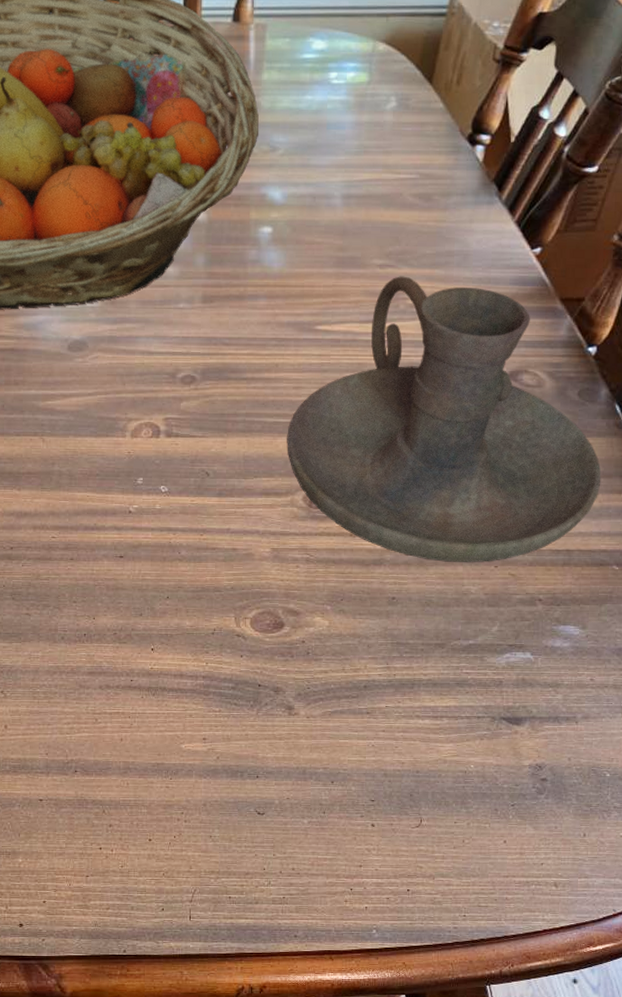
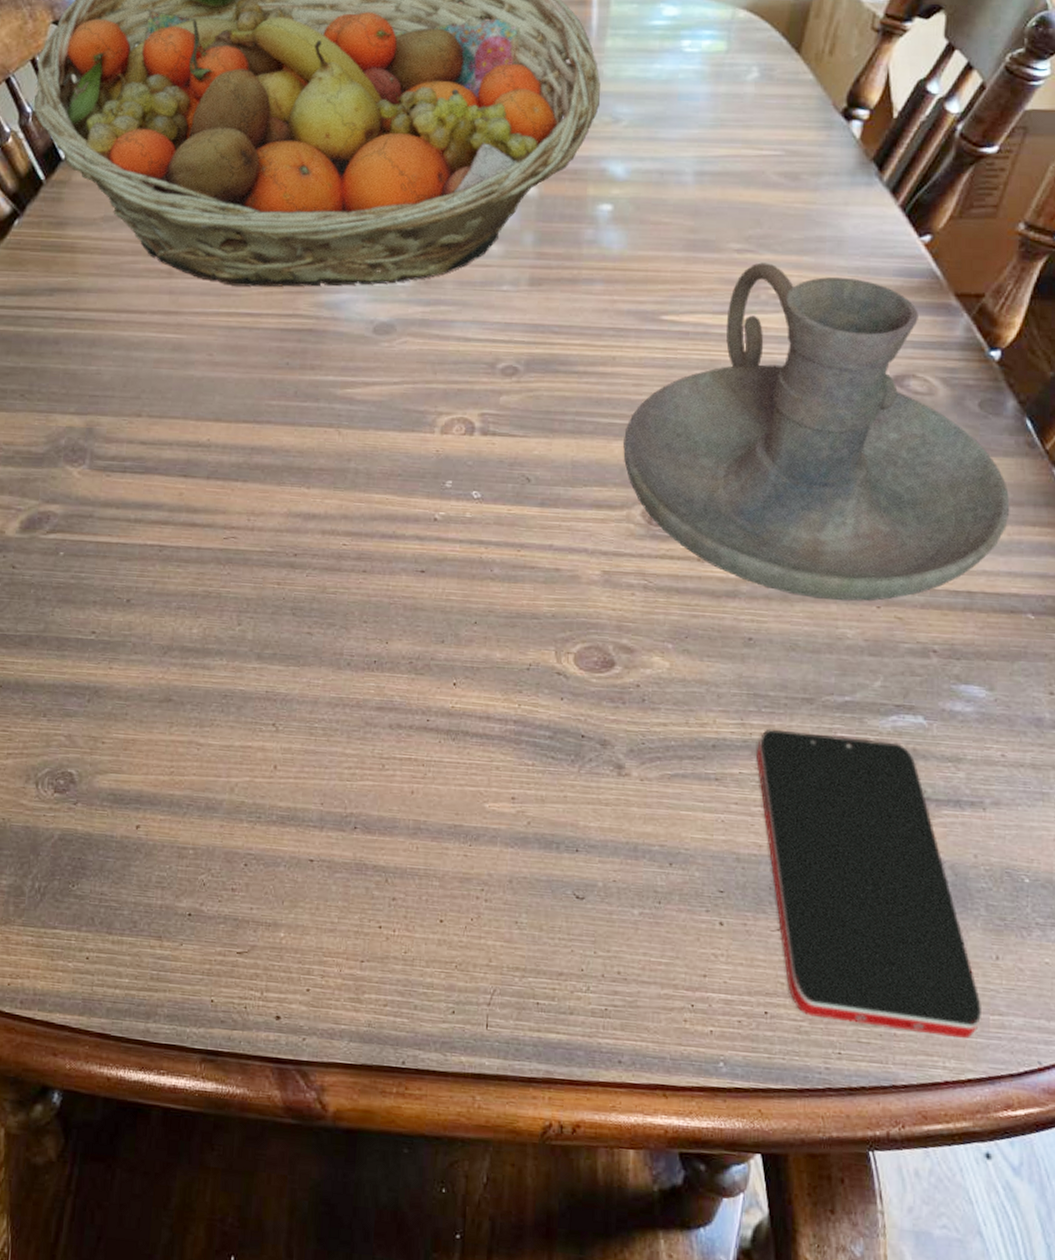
smartphone: none [399,670,573,898] -> present [757,729,983,1040]

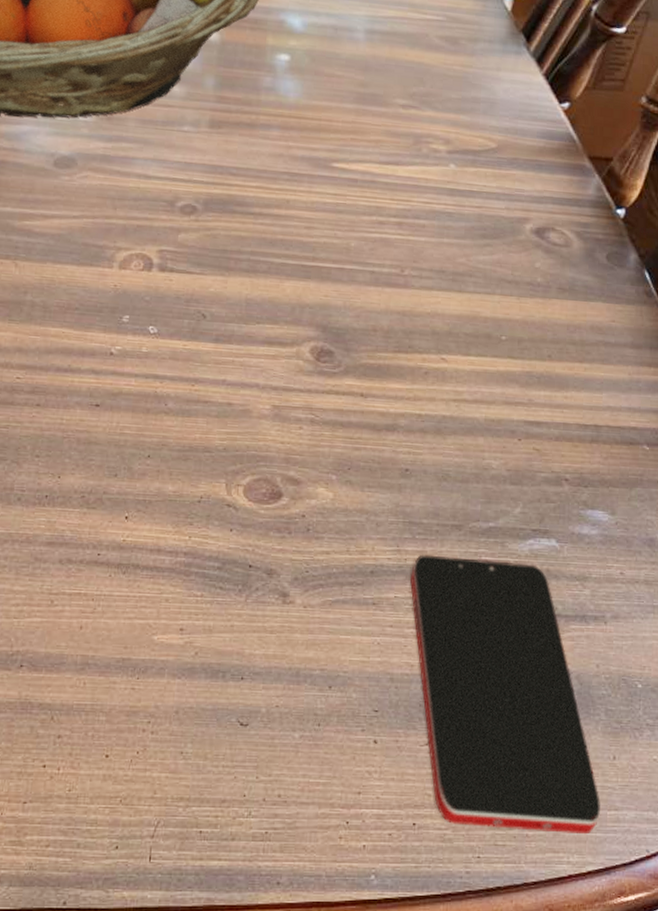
candle holder: present [623,262,1010,601] -> none [294,118,631,434]

